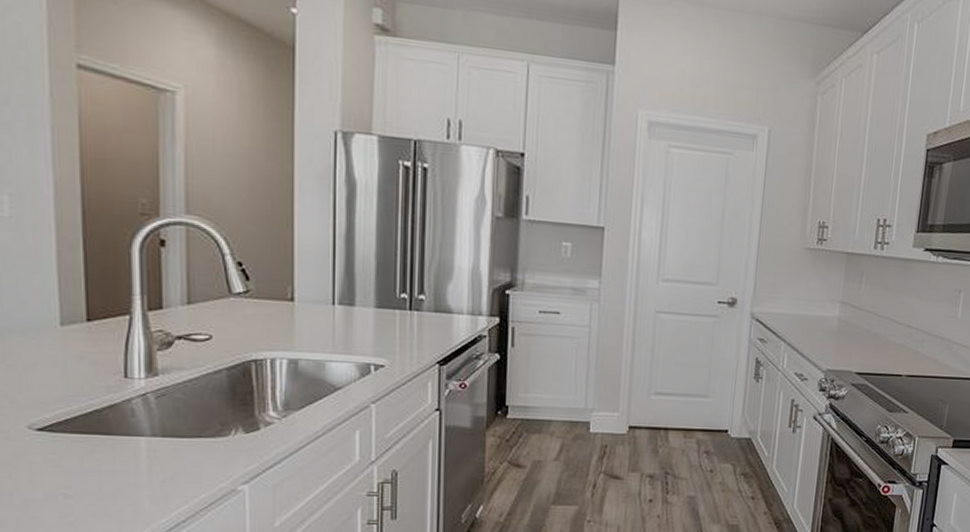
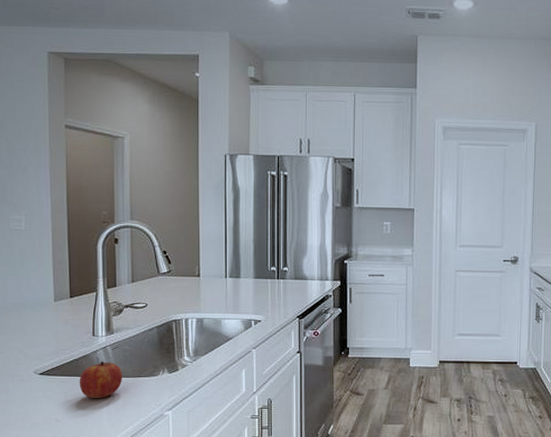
fruit: none [102,414,173,466] -> present [79,361,123,398]

